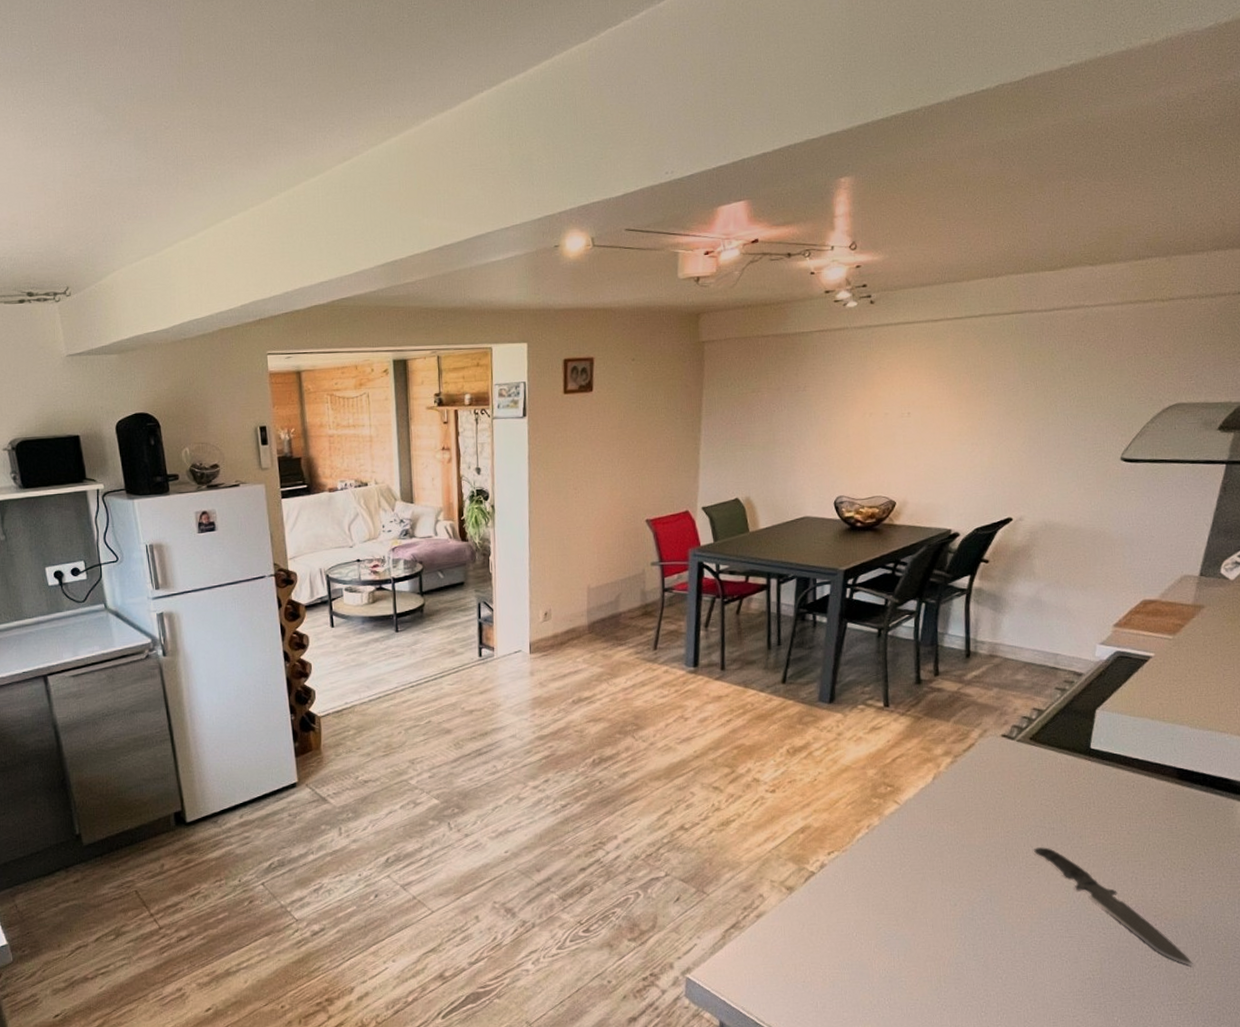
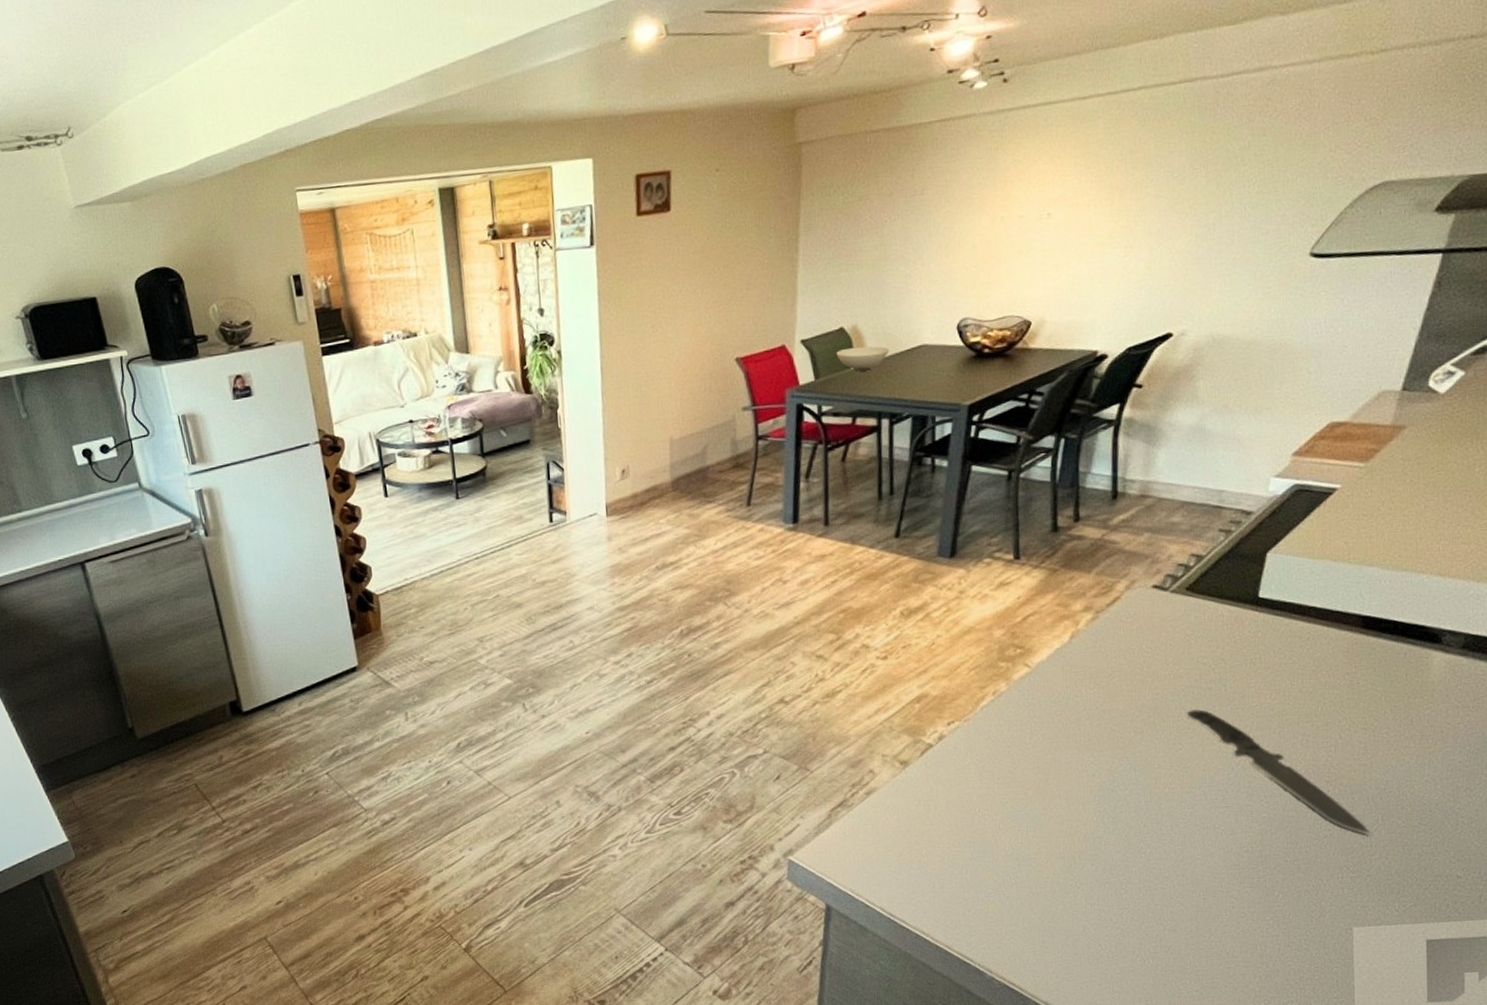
bowl: none [732,515,777,537] -> present [836,346,889,372]

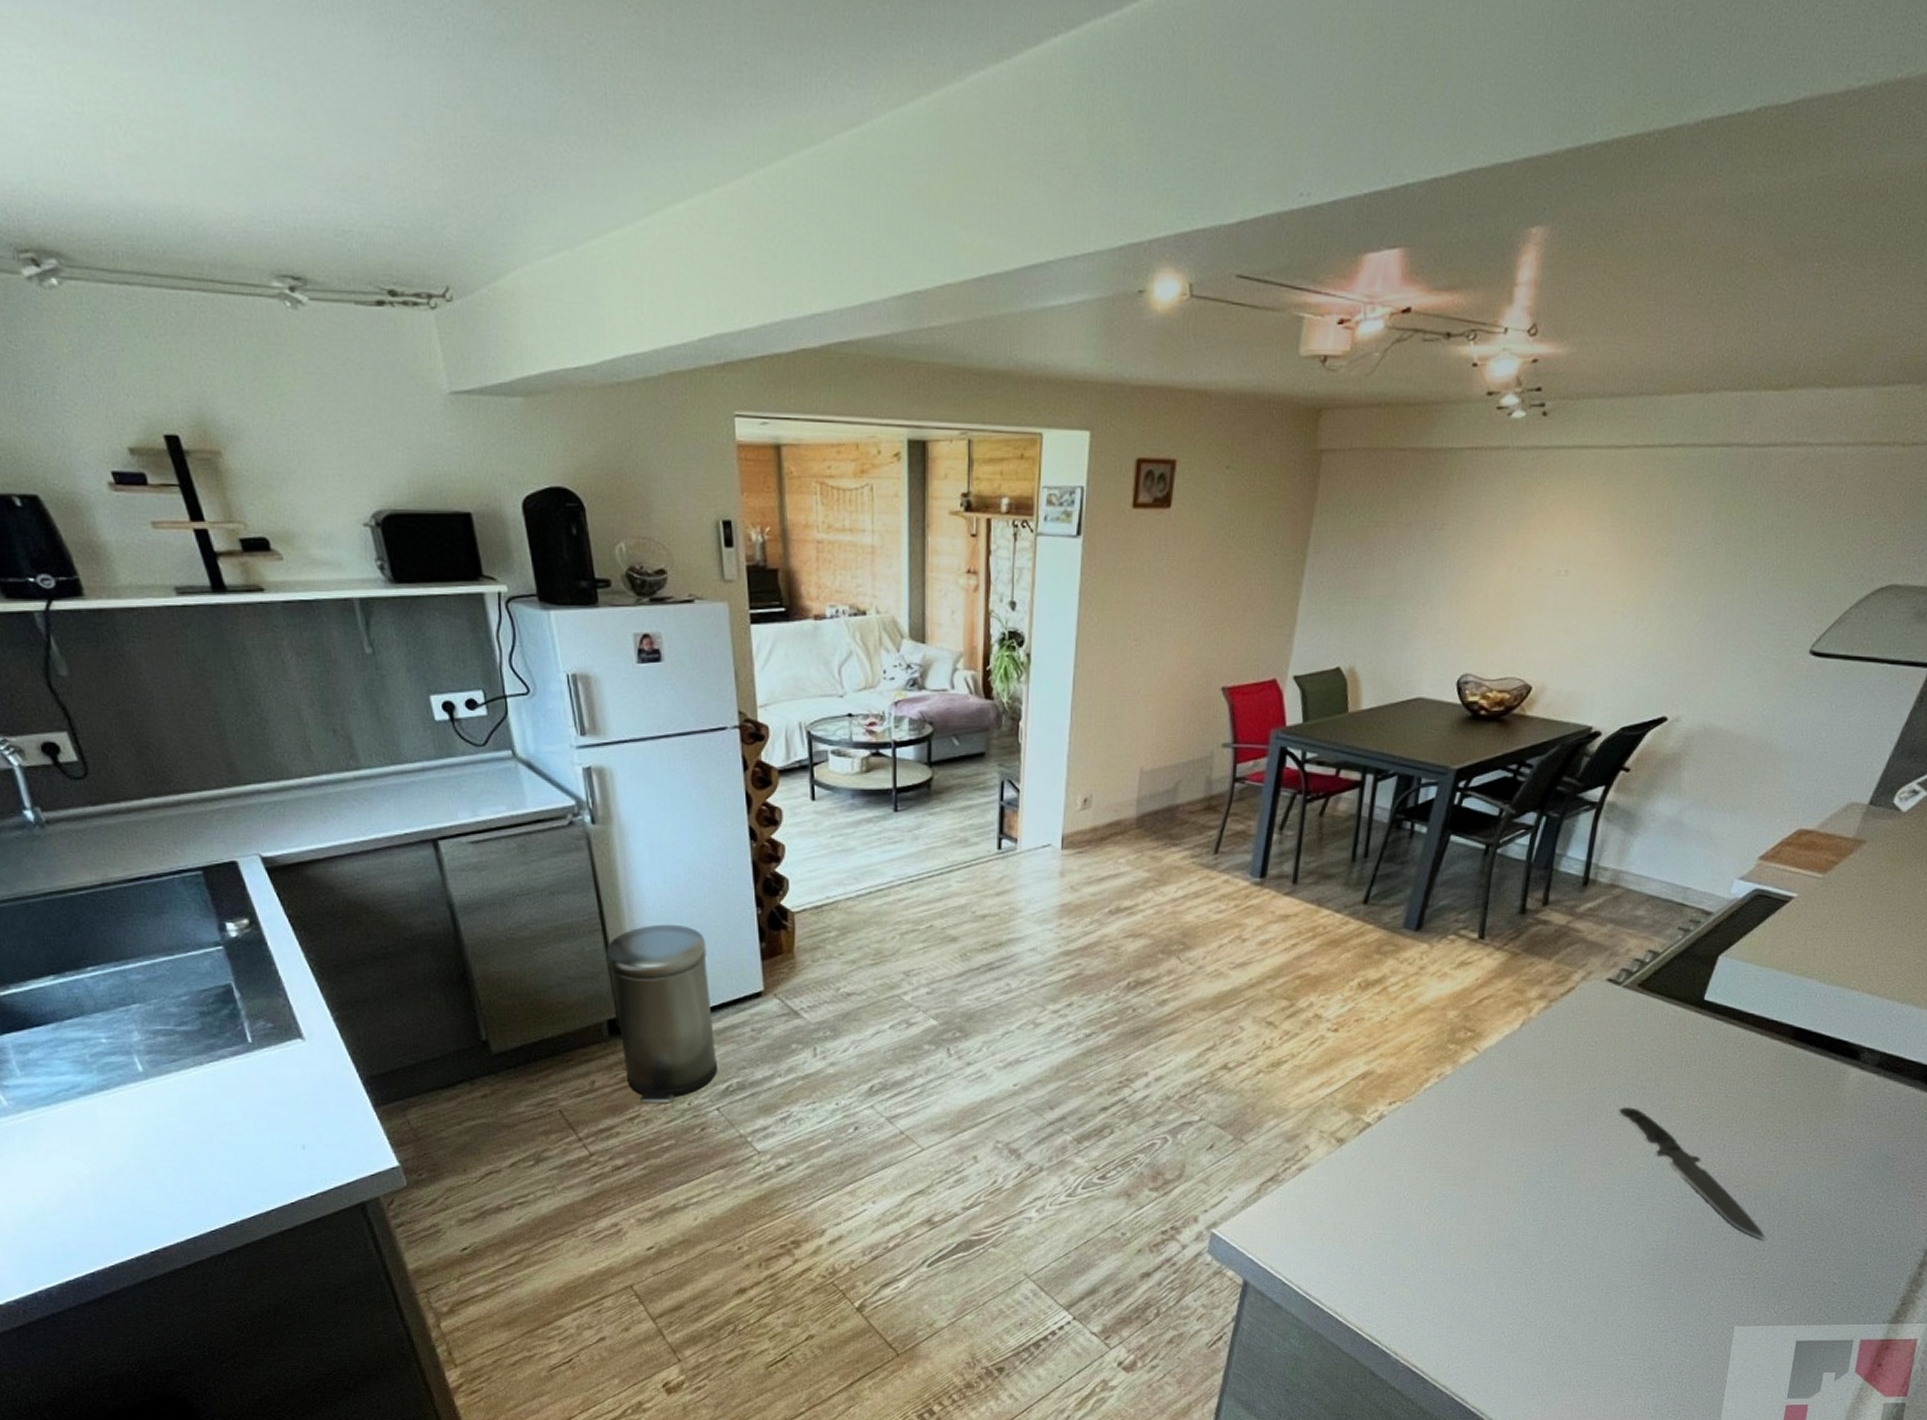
pedal bin: none [224,614,324,774] -> present [606,924,717,1104]
bowl: present [836,346,889,372] -> none [1329,691,1385,719]

